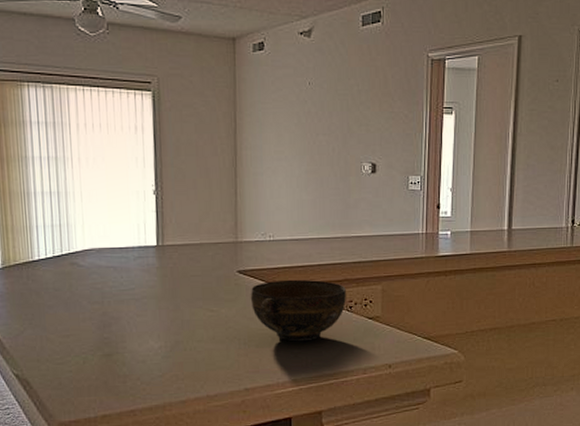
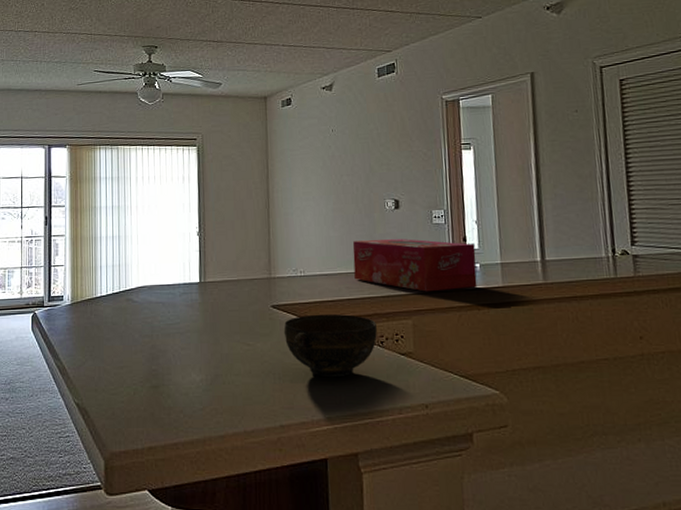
tissue box: none [325,204,448,258] -> present [352,239,477,292]

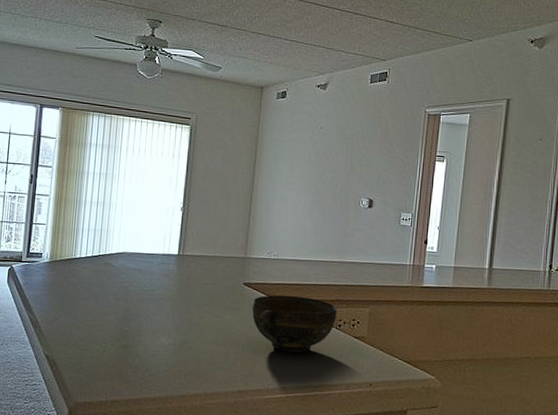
tissue box: present [352,239,477,292] -> none [323,233,434,286]

